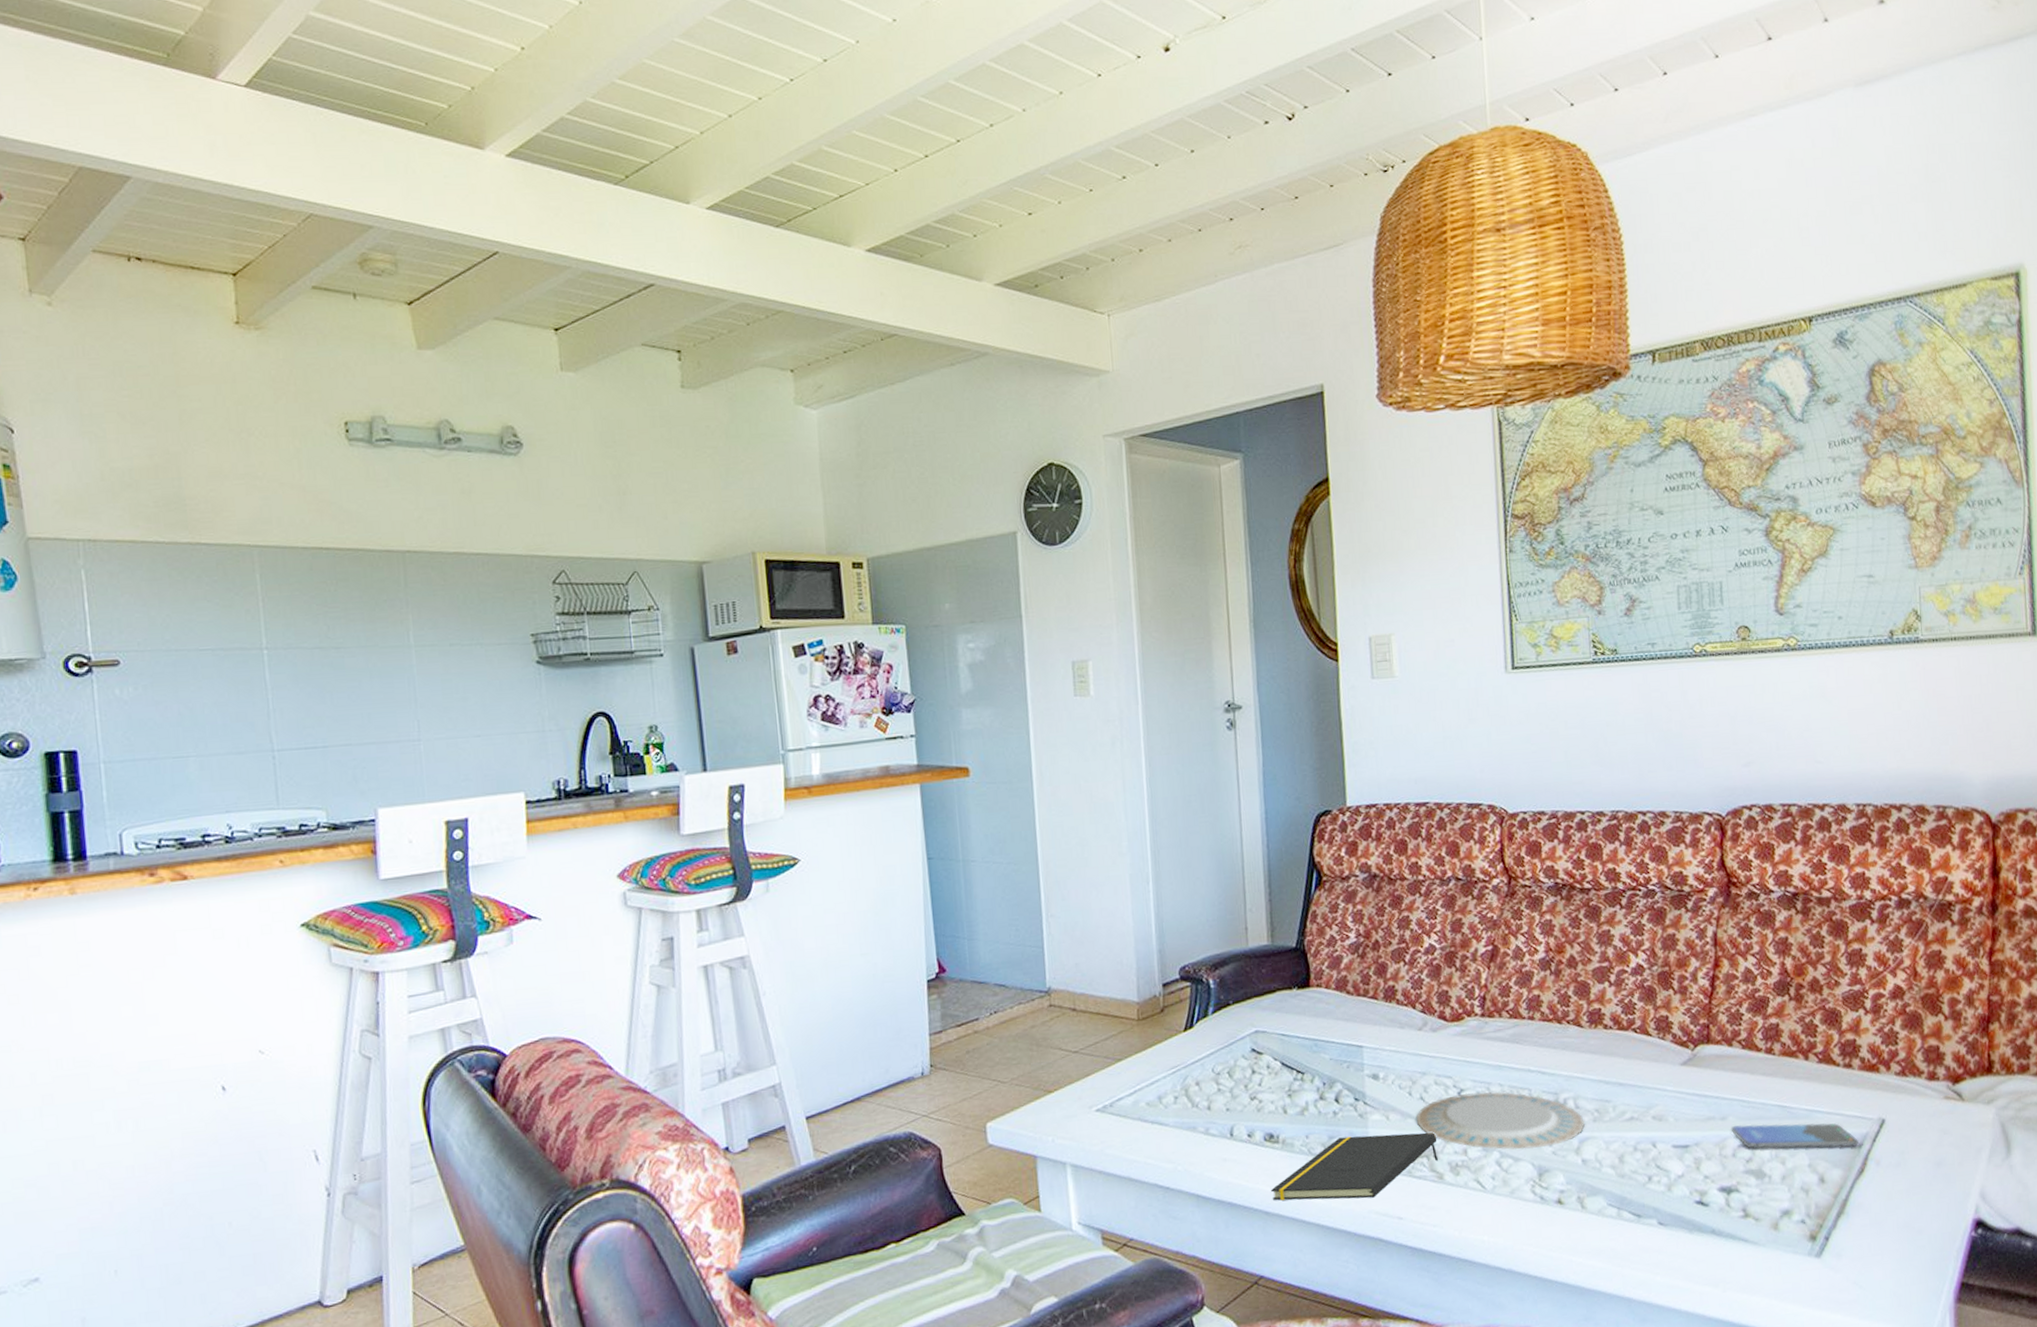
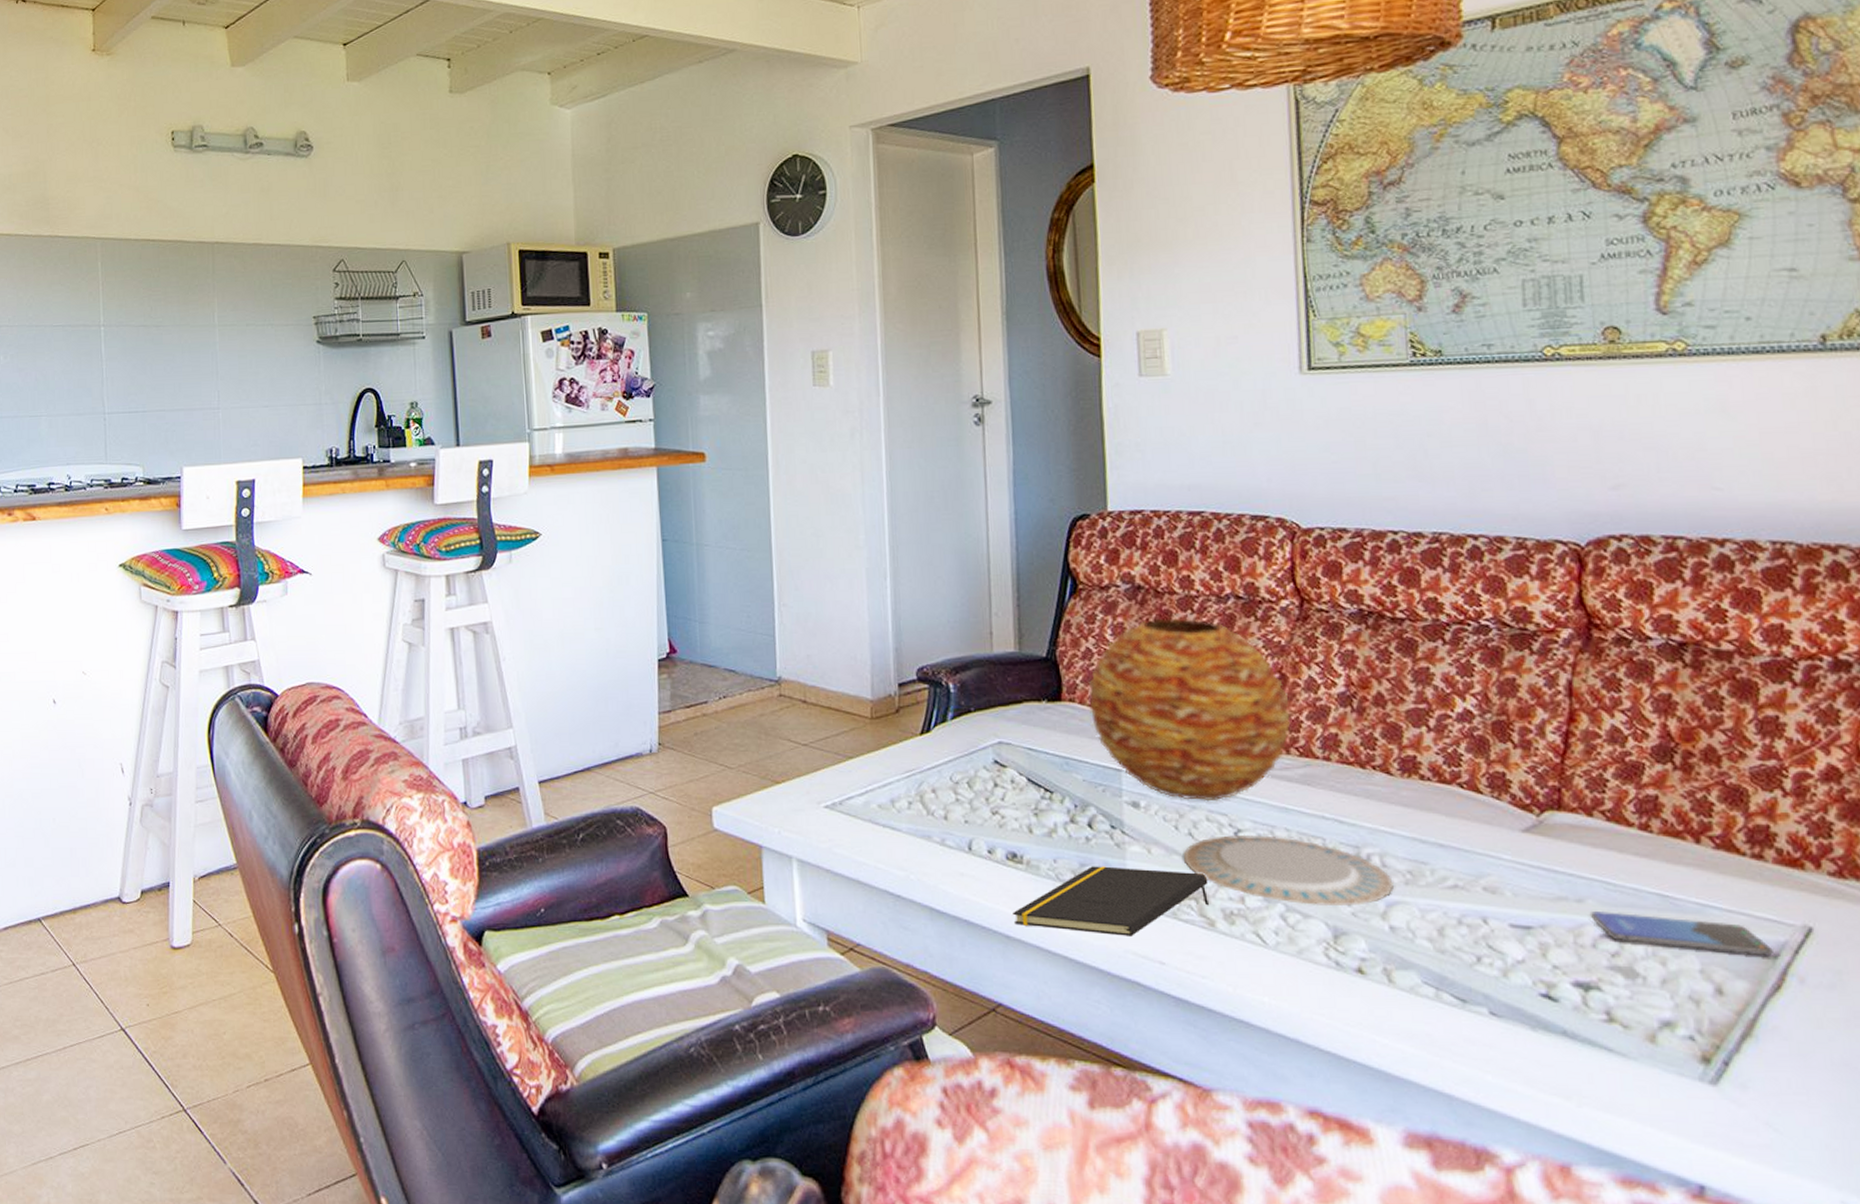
vase: none [1333,901,1502,1068] -> present [1088,617,1291,802]

